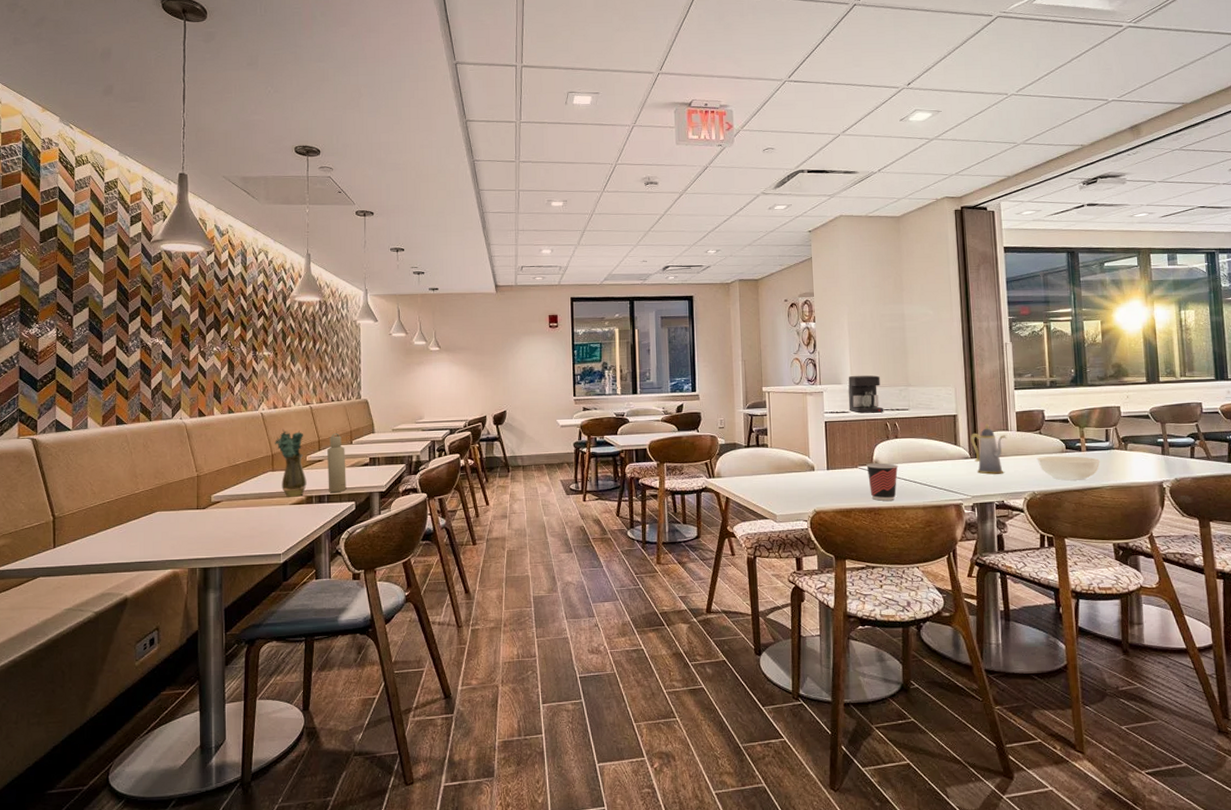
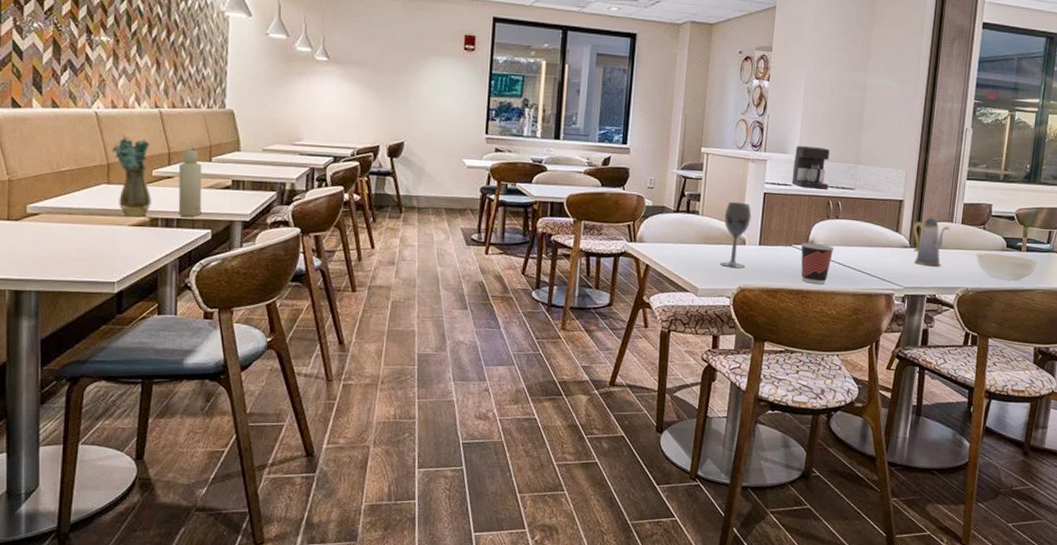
wine glass: none [791,432,817,493] -> present [720,201,752,269]

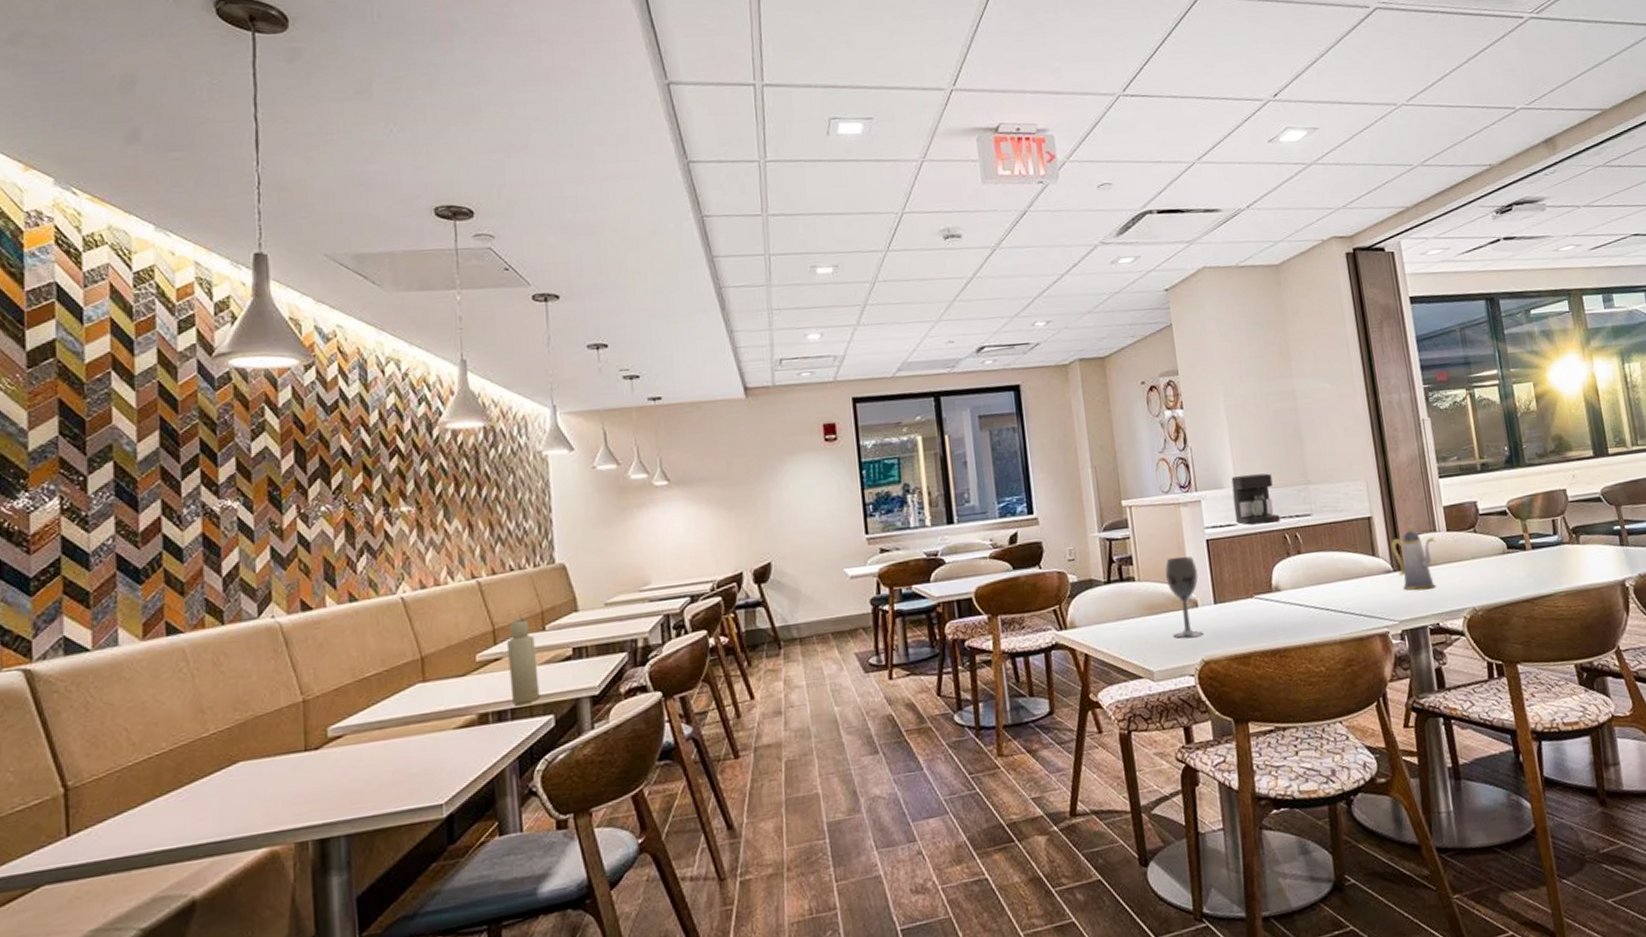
vase: present [112,134,152,218] -> none [425,617,479,719]
cup: present [801,242,834,284] -> none [1264,587,1305,639]
bowl: present [976,253,1038,281] -> none [1473,556,1550,590]

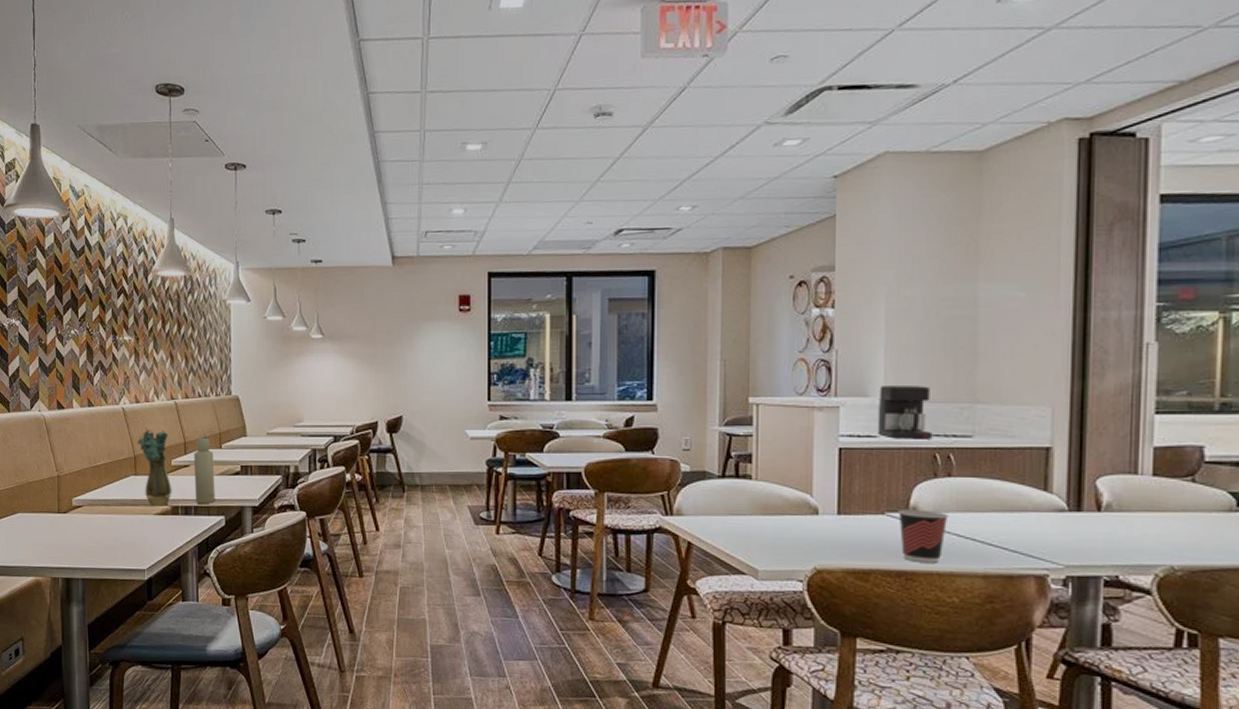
vase: none [425,617,479,719] -> present [137,427,172,506]
wine glass: present [1164,556,1203,639] -> none [785,461,824,545]
cup: none [1264,587,1305,639] -> present [898,509,949,563]
coffee pot: present [1391,524,1436,591] -> none [1072,462,1135,537]

